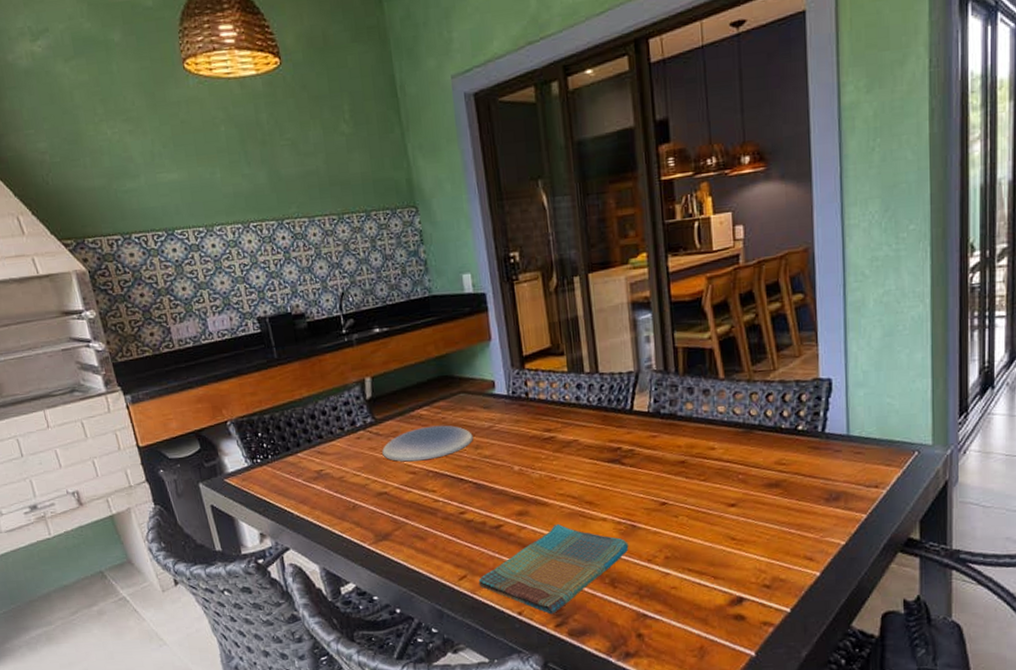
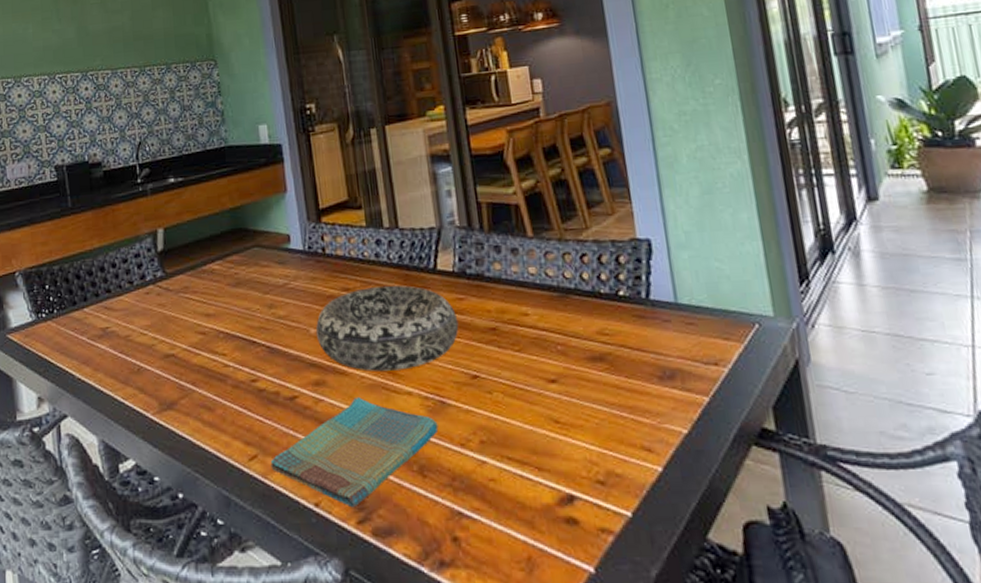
plate: present [382,425,473,462] -> none [171,281,267,321]
decorative bowl: none [519,425,651,502] -> present [316,285,459,372]

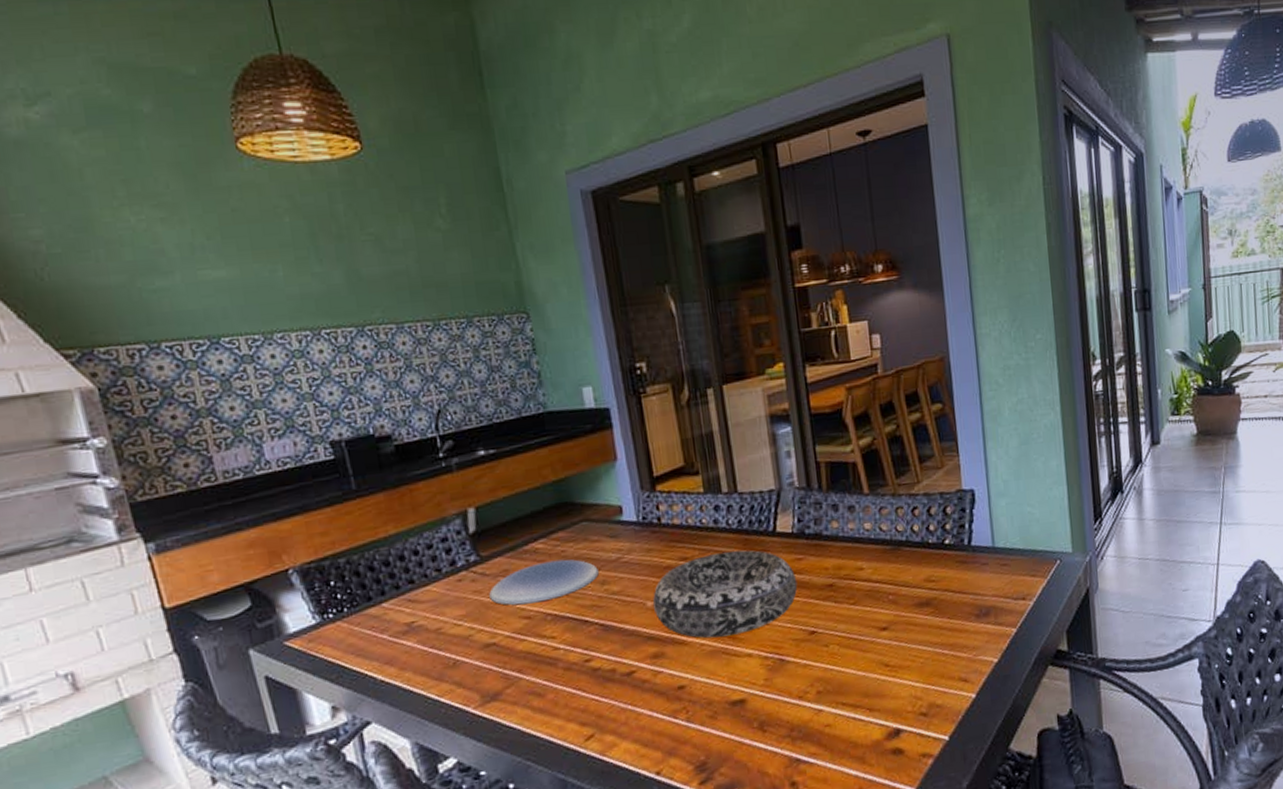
plate: none [171,281,267,321] -> present [489,559,599,605]
dish towel: present [270,396,438,508] -> none [608,664,778,771]

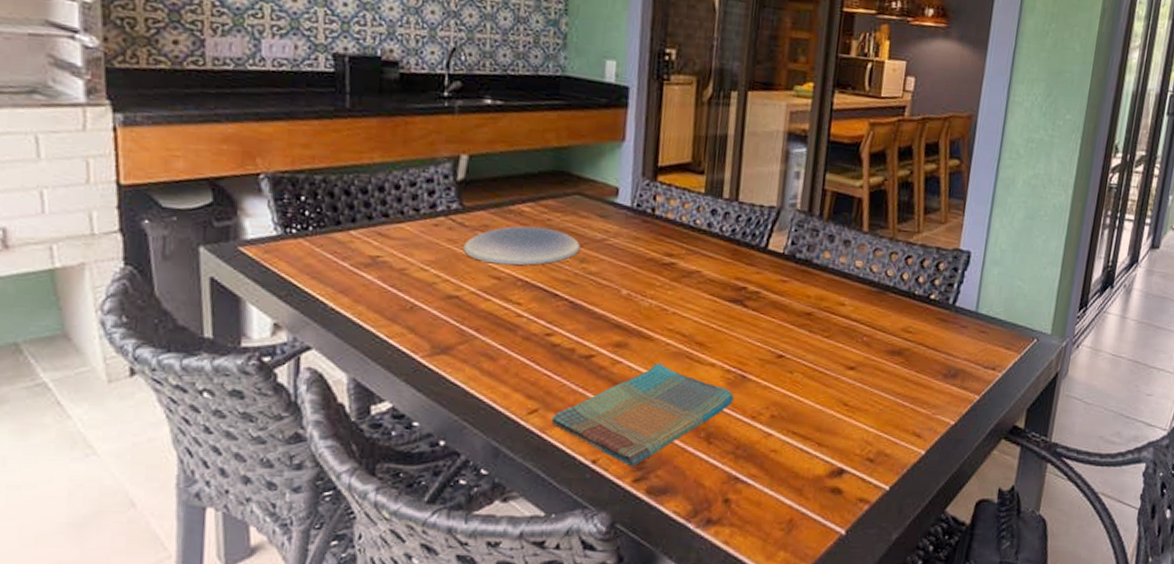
dish towel: none [608,664,778,771] -> present [551,362,734,467]
decorative bowl: present [653,550,798,639] -> none [627,256,777,342]

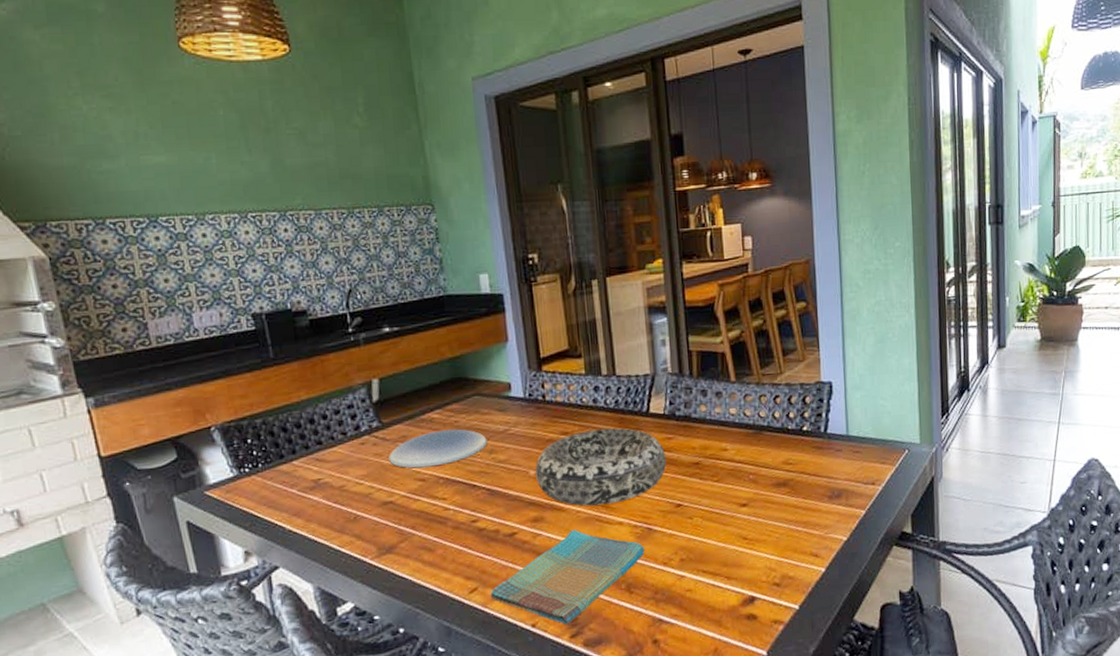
decorative bowl: none [627,256,777,342] -> present [535,427,667,506]

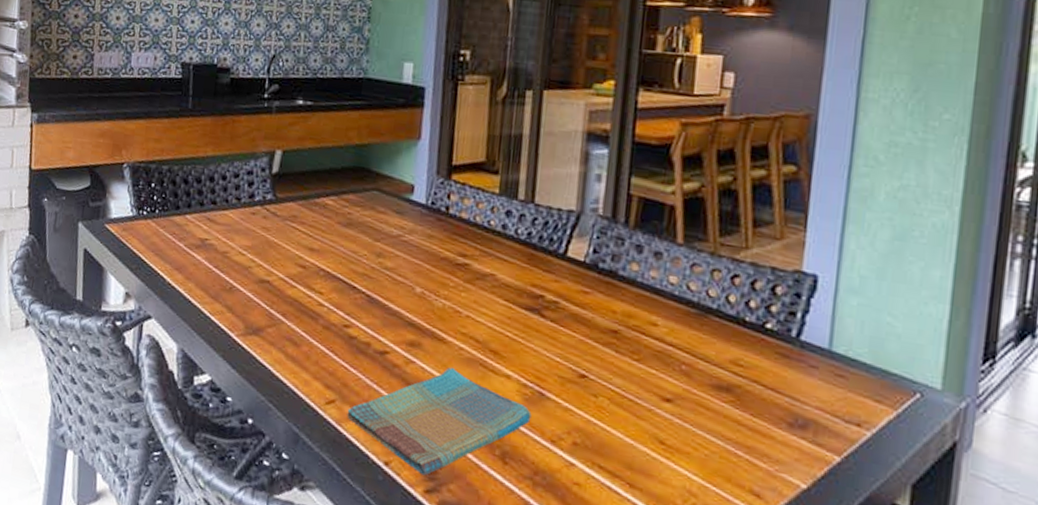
plate: present [388,429,488,468] -> none [275,218,378,257]
decorative bowl: present [535,427,667,506] -> none [421,258,578,352]

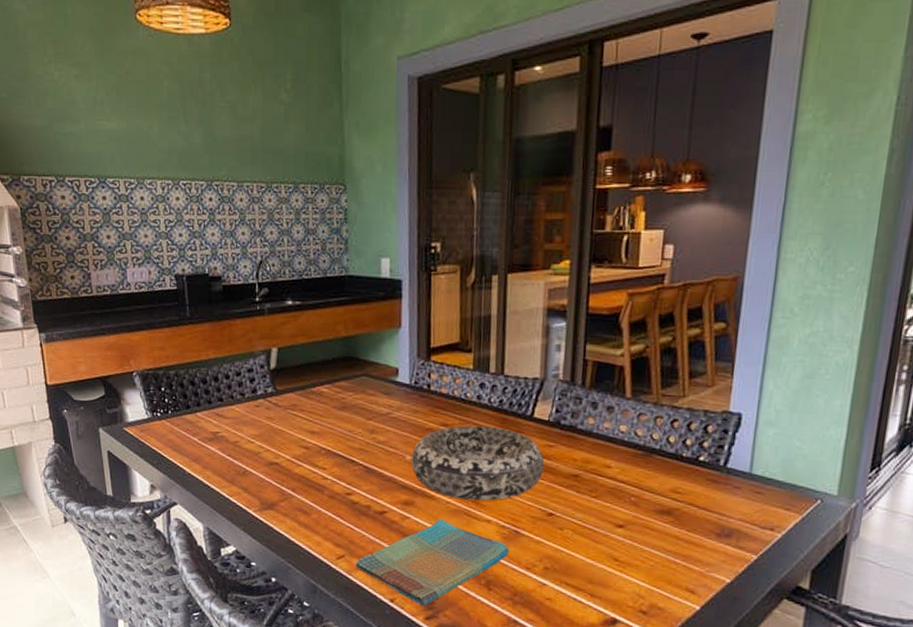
decorative bowl: none [421,258,578,352] -> present [412,425,545,501]

